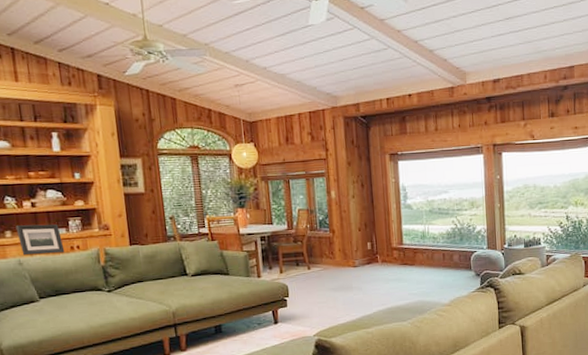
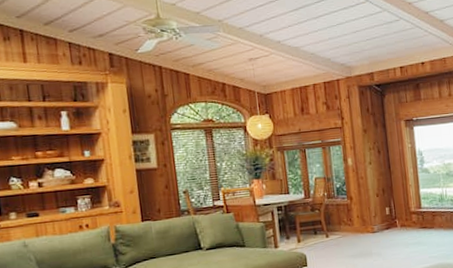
picture frame: present [15,224,65,256] -> none [21,204,73,237]

